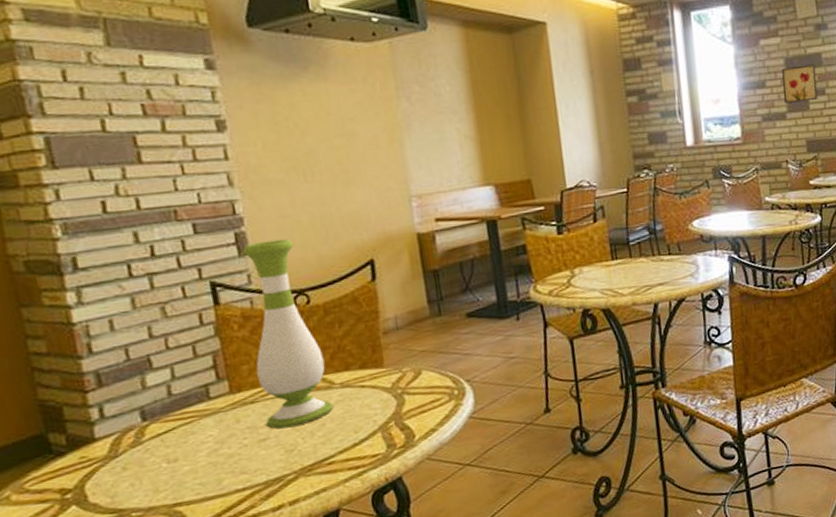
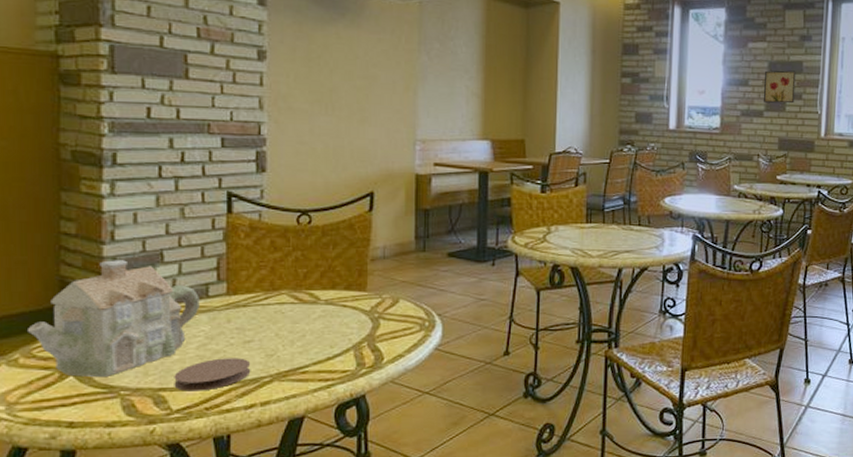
teapot: none [14,372,203,506] -> present [28,260,200,377]
coaster: none [187,458,273,503] -> present [174,358,251,391]
vase: present [242,238,334,429] -> none [252,162,316,334]

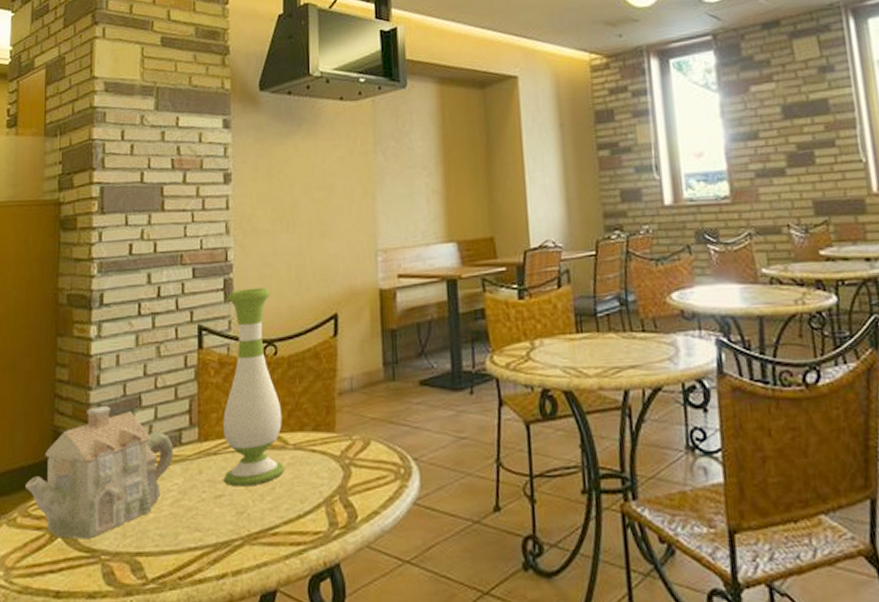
coaster: present [174,358,251,391] -> none [149,516,222,557]
vase: none [252,162,316,334] -> present [223,287,285,487]
wall art: present [764,70,796,104] -> none [778,111,826,157]

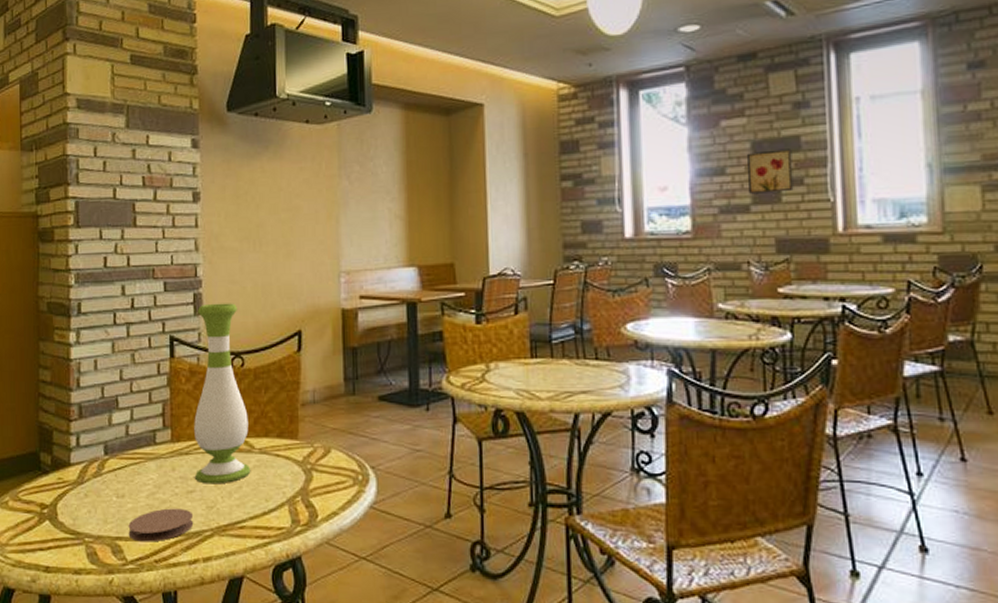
teapot: present [26,406,173,538] -> none [15,406,149,522]
coaster: none [149,516,222,557] -> present [128,508,194,542]
wall art: none [778,111,826,157] -> present [747,149,794,194]

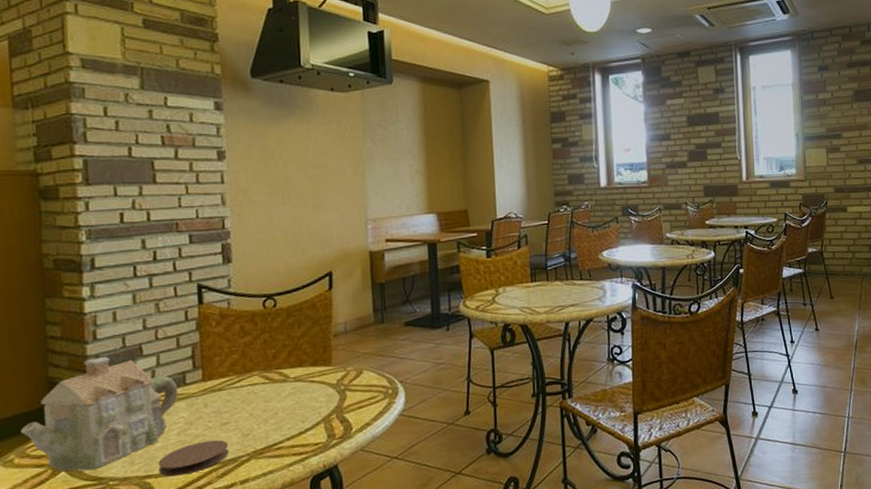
teapot: none [15,406,149,522] -> present [21,357,178,471]
vase: present [194,303,251,485] -> none [226,251,287,415]
wall art: present [747,149,794,194] -> none [685,122,715,154]

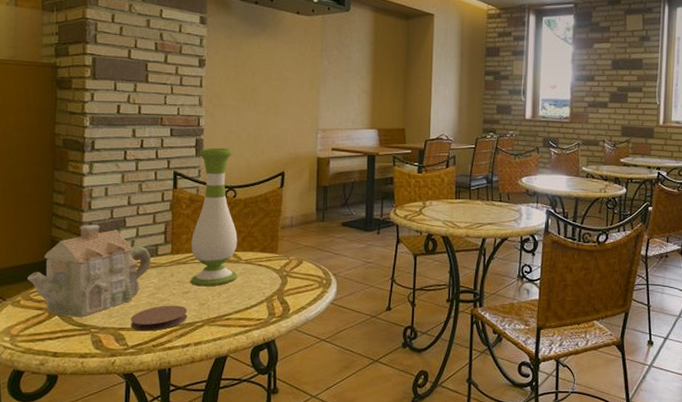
vase: none [226,251,287,415] -> present [190,147,238,287]

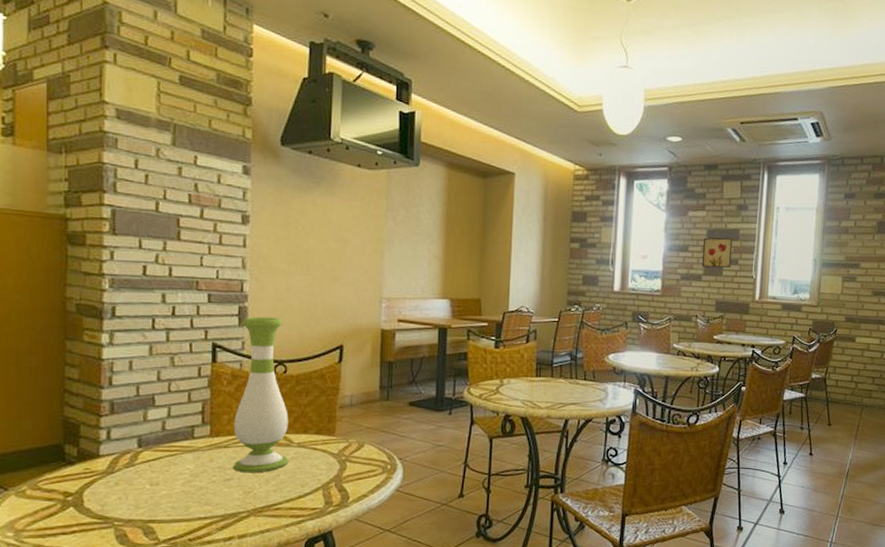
teapot: present [28,224,151,317] -> none [35,403,186,508]
coaster: present [130,305,188,332] -> none [162,494,230,524]
wall art: none [608,67,637,96] -> present [702,237,733,269]

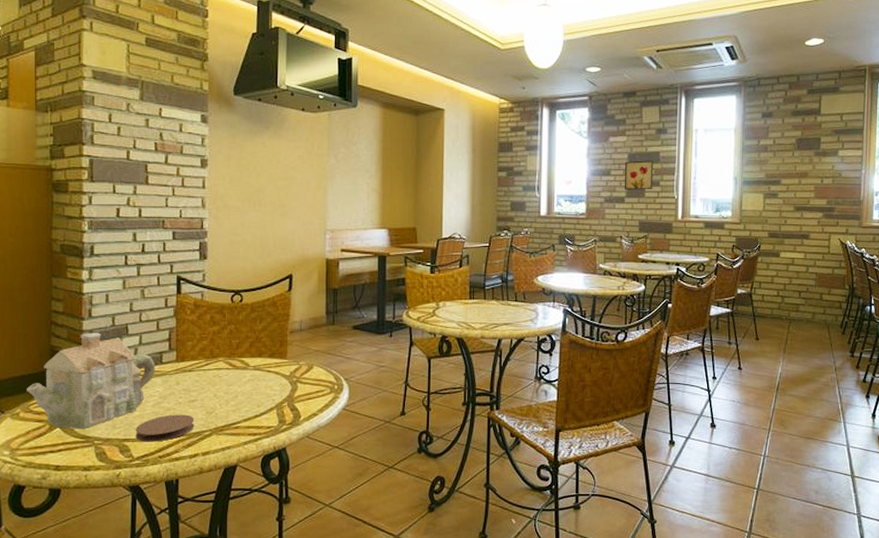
teapot: none [35,403,186,508] -> present [27,333,155,428]
coaster: none [162,494,230,524] -> present [135,414,195,442]
vase: present [232,316,289,473] -> none [196,251,246,395]

